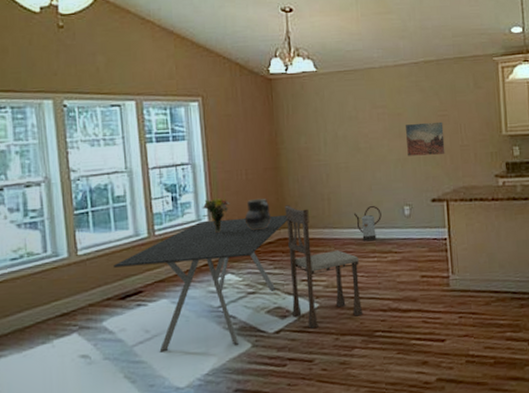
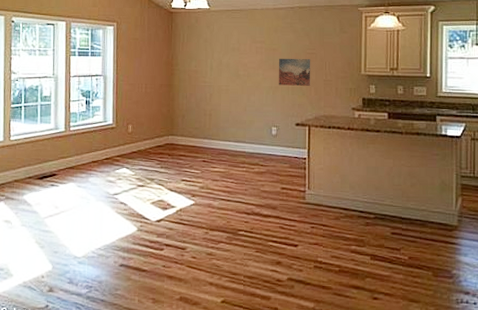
dining table: present [113,214,288,352] -> none [36,123,176,227]
bouquet: present [202,198,230,233] -> none [108,105,131,133]
ceramic jug: present [244,198,271,231] -> none [141,108,162,135]
dining chair: present [285,205,364,329] -> none [172,116,230,221]
watering can: present [354,206,382,242] -> none [230,124,252,154]

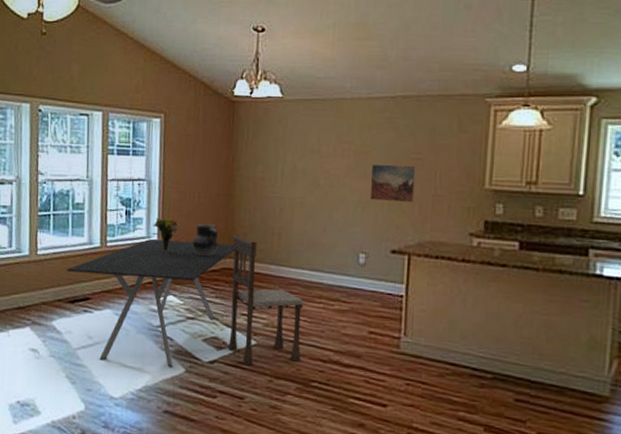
dining table: none [36,123,176,227] -> present [67,239,235,367]
bouquet: none [108,105,131,133] -> present [152,217,180,253]
ceramic jug: none [141,108,162,135] -> present [192,223,219,257]
dining chair: none [172,116,230,221] -> present [228,234,303,366]

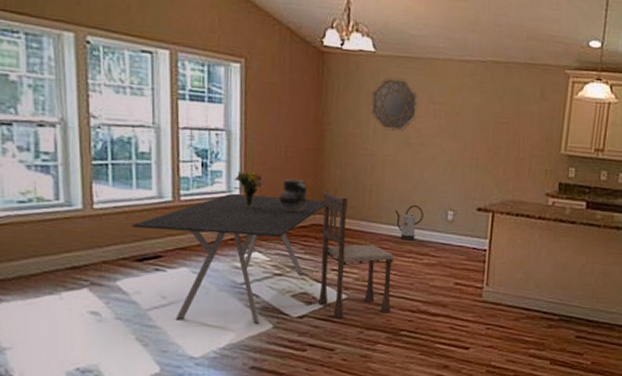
home mirror: none [278,120,326,173] -> present [370,77,419,132]
watering can: none [304,248,334,286] -> present [395,205,424,241]
wall art: present [371,164,416,202] -> none [460,126,502,164]

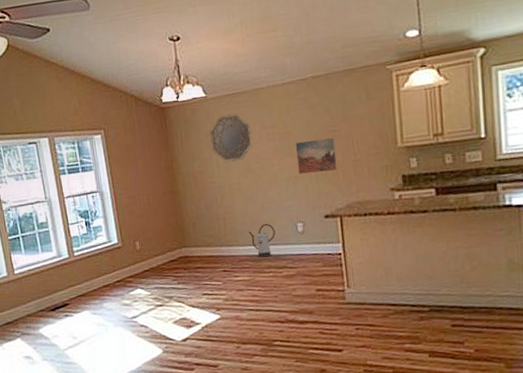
dining table: present [132,194,325,324] -> none [43,234,188,356]
bouquet: present [234,171,265,208] -> none [111,221,135,253]
ceramic jug: present [278,178,308,213] -> none [149,220,173,250]
dining chair: present [318,190,394,319] -> none [184,225,262,338]
wall art: none [460,126,502,164] -> present [296,137,338,174]

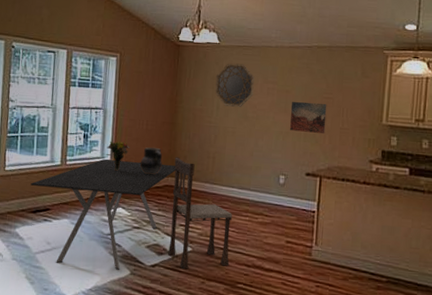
dining table: none [43,234,188,356] -> present [30,159,176,270]
bouquet: none [111,221,135,253] -> present [106,141,130,171]
ceramic jug: none [149,220,173,250] -> present [139,147,163,175]
dining chair: none [184,225,262,338] -> present [168,157,232,269]
watering can: present [249,224,275,258] -> none [234,170,259,202]

